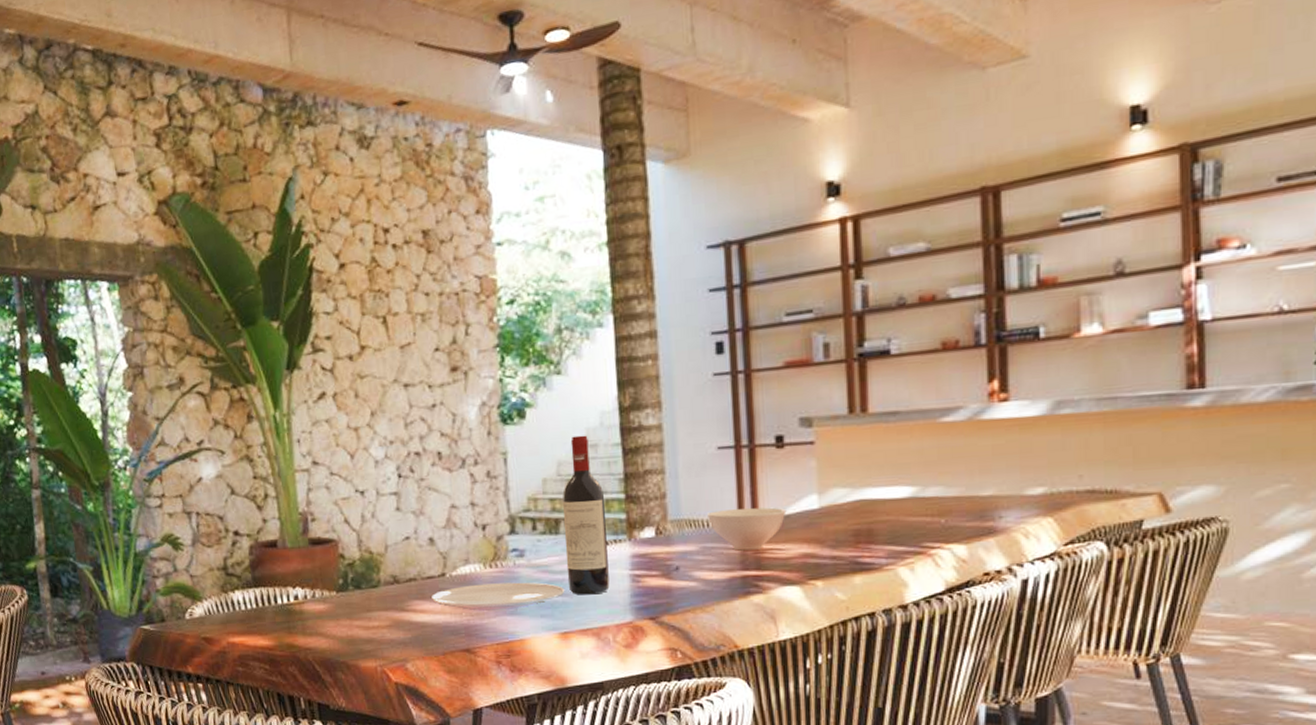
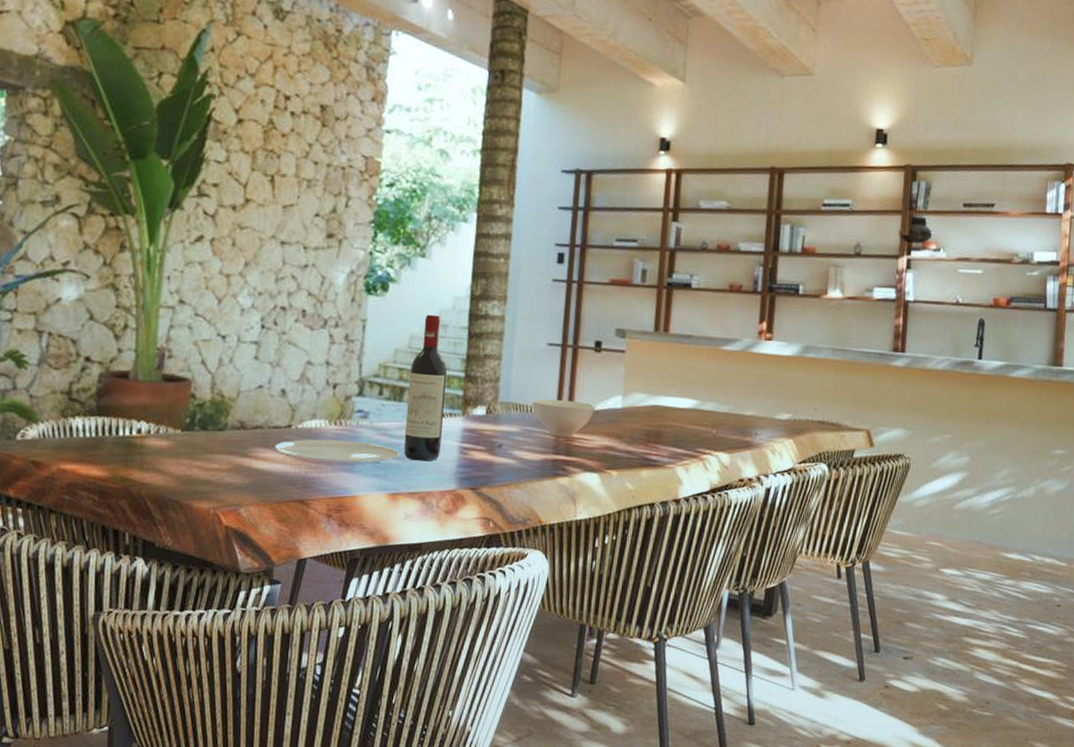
ceramic vessel: none [1179,208,1232,246] -> present [899,217,933,244]

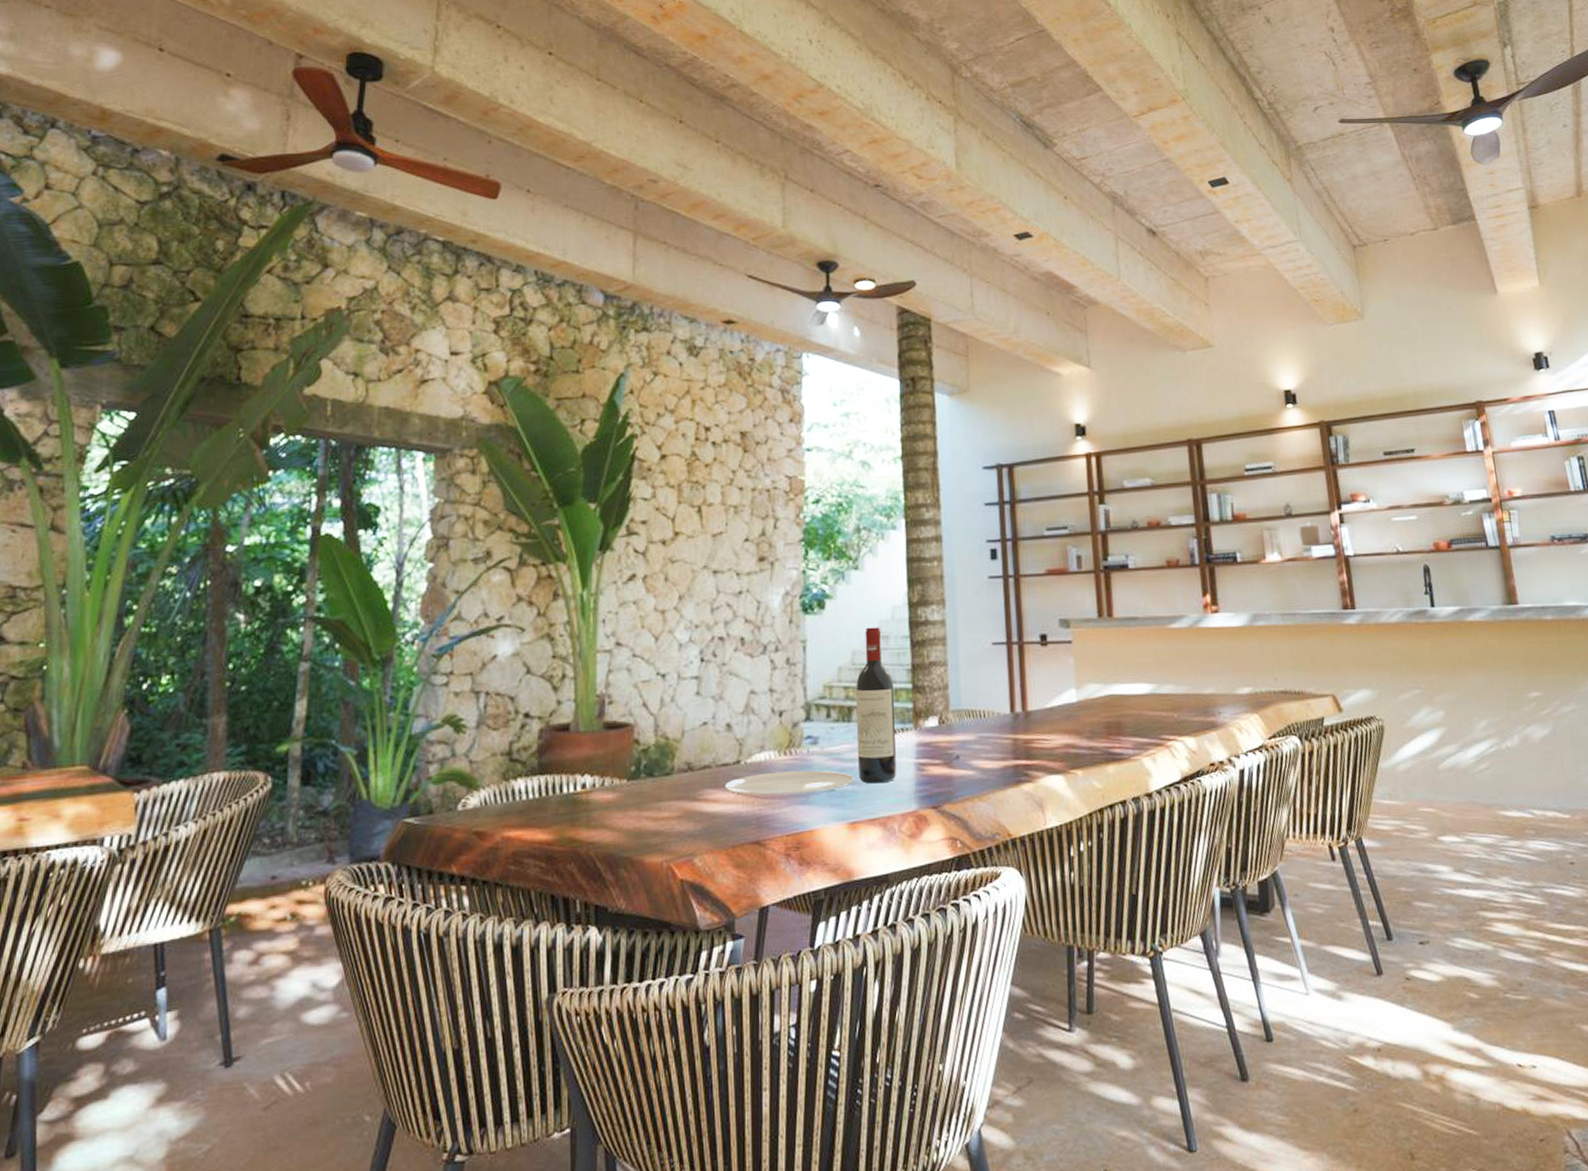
bowl: present [532,399,596,438] -> none [984,700,1051,741]
candle: none [864,264,886,287] -> present [1299,523,1321,546]
ceramic vessel: present [899,217,933,244] -> none [1325,471,1360,498]

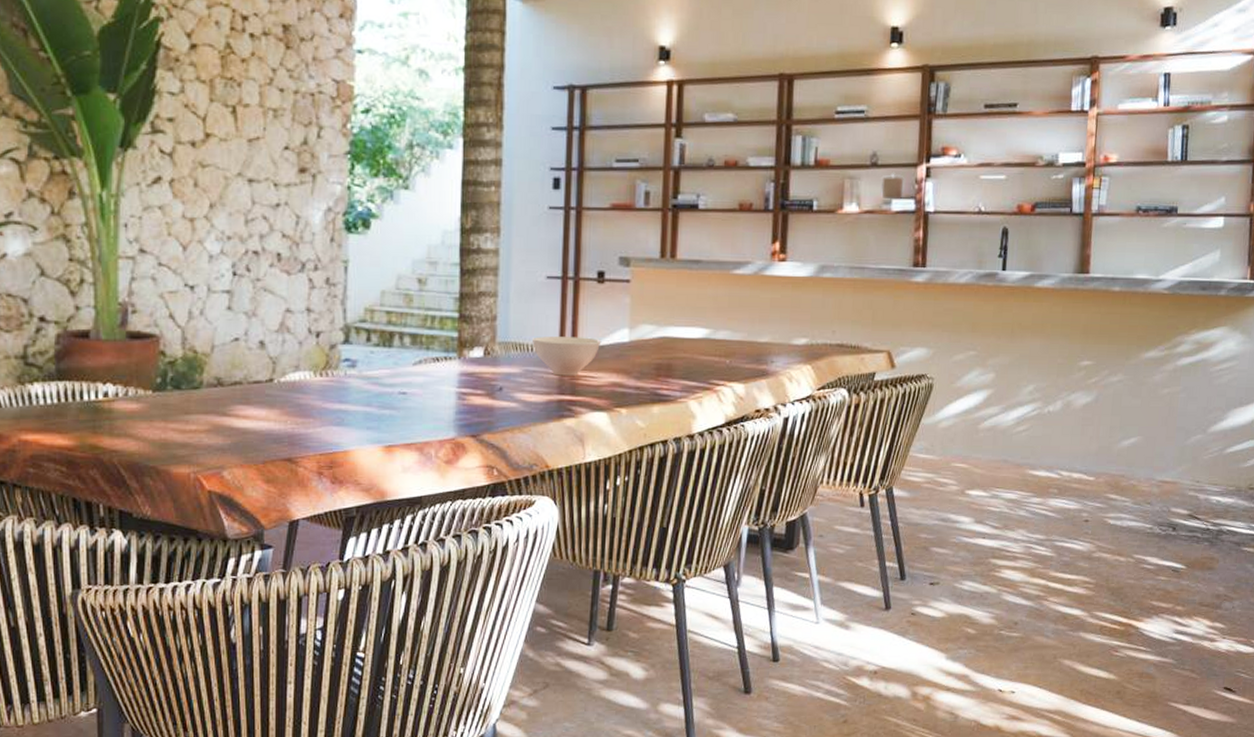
plate: present [725,770,855,800] -> none [257,392,393,420]
wine bottle: present [856,627,896,784] -> none [396,251,440,410]
bowl: none [984,700,1051,741] -> present [532,336,602,376]

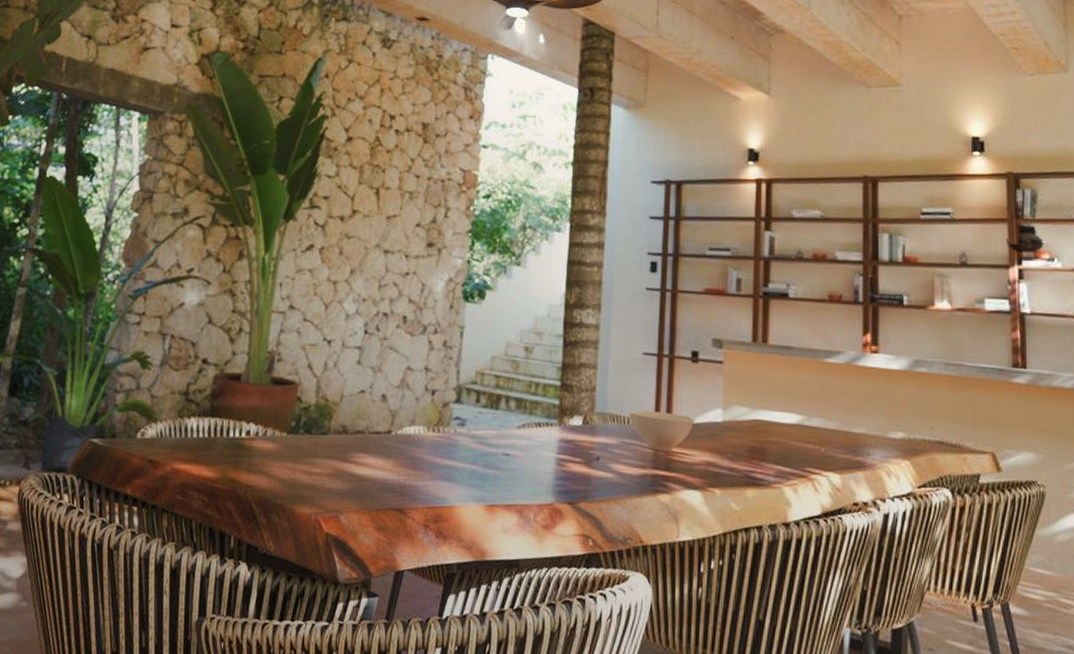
candle: present [881,174,904,199] -> none [973,274,996,299]
ceramic vessel: none [917,121,953,150] -> present [1007,225,1044,253]

